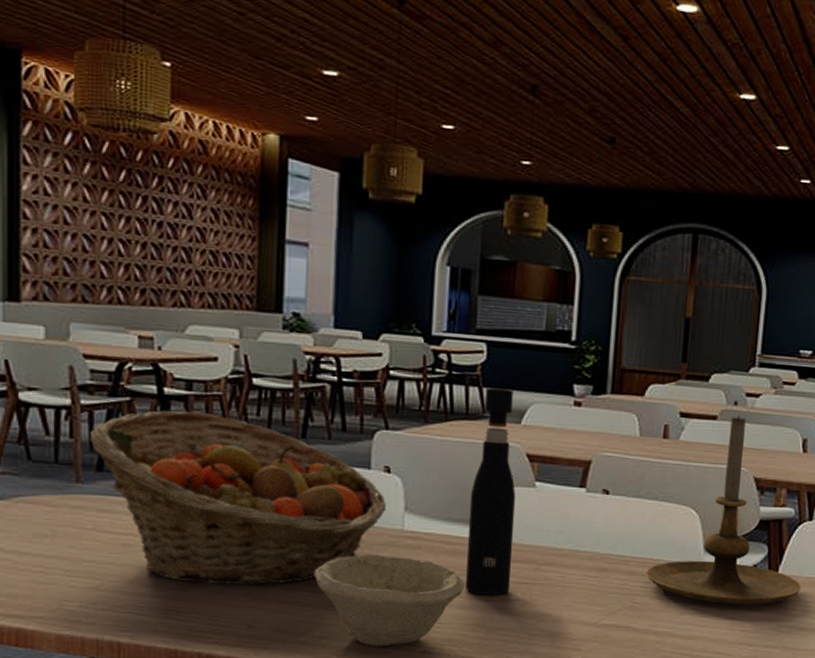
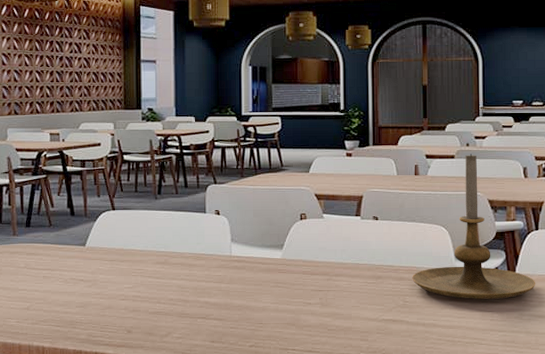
fruit basket: present [91,410,386,585] -> none [22,181,218,302]
bowl: present [315,554,465,647] -> none [172,275,277,343]
pepper grinder: present [464,387,516,595] -> none [277,148,311,301]

